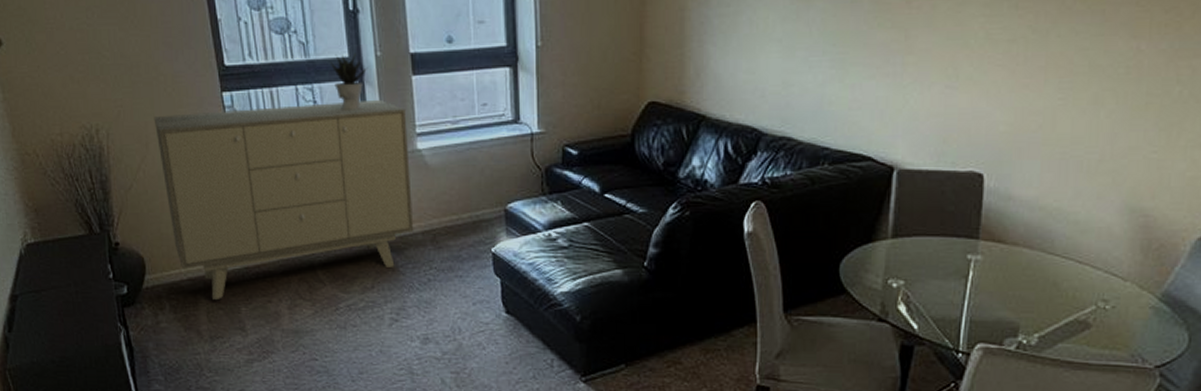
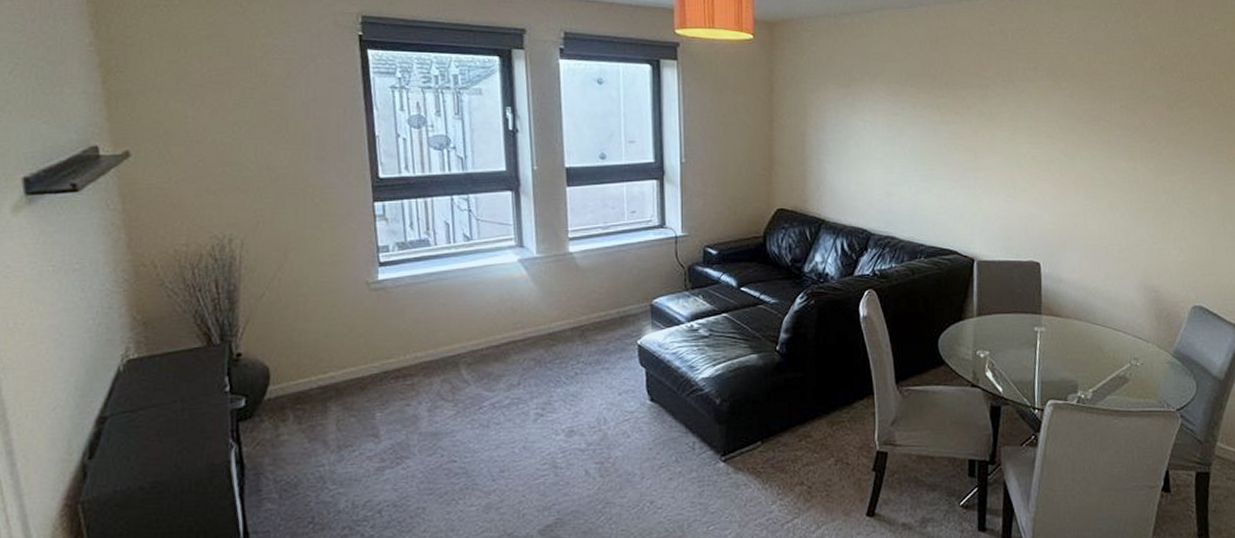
sideboard: present [153,99,414,299] -> none [296,208,563,407]
potted plant: present [331,52,368,110] -> none [488,166,525,218]

